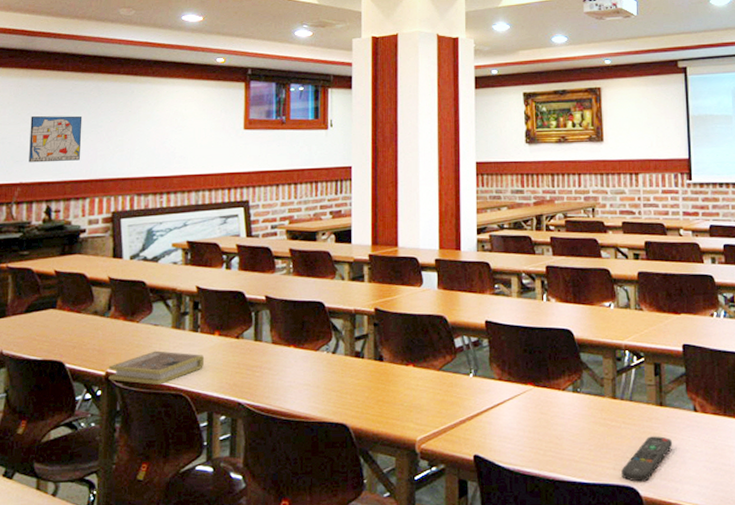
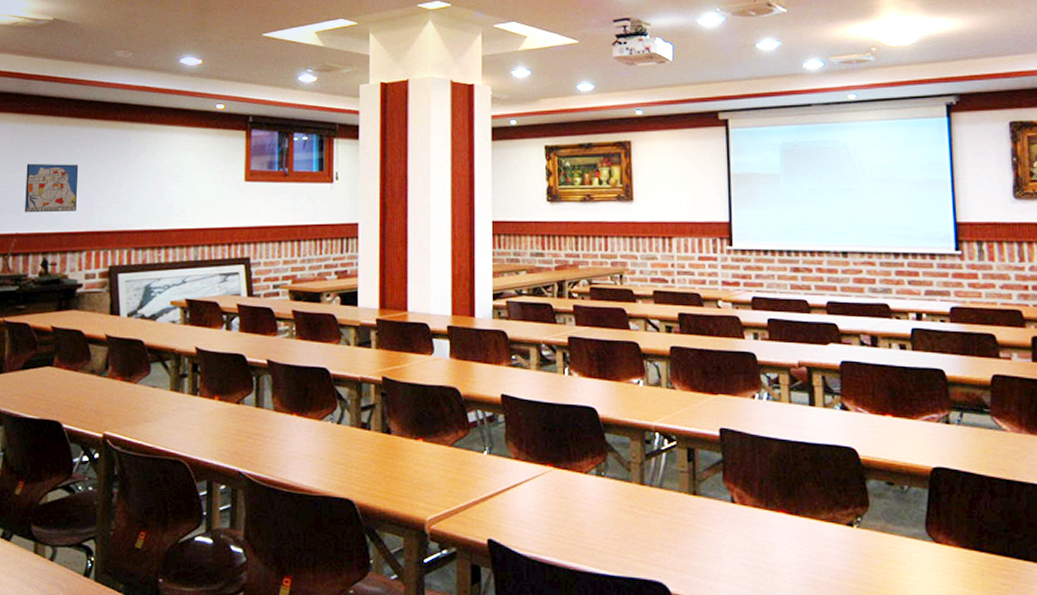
book: present [108,351,205,385] -> none [106,414,204,449]
remote control: present [621,436,672,482] -> none [649,528,706,578]

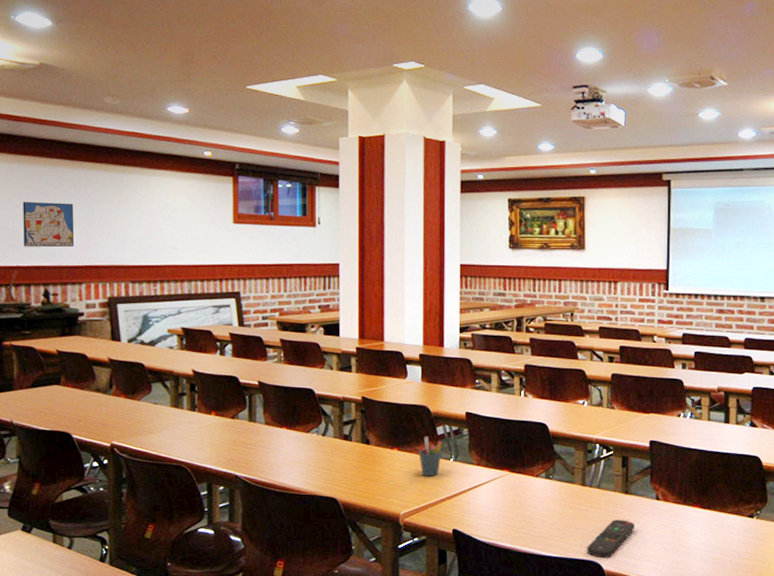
pen holder: none [447,424,475,474] -> present [419,436,443,477]
remote control: none [649,528,706,578] -> present [587,519,634,558]

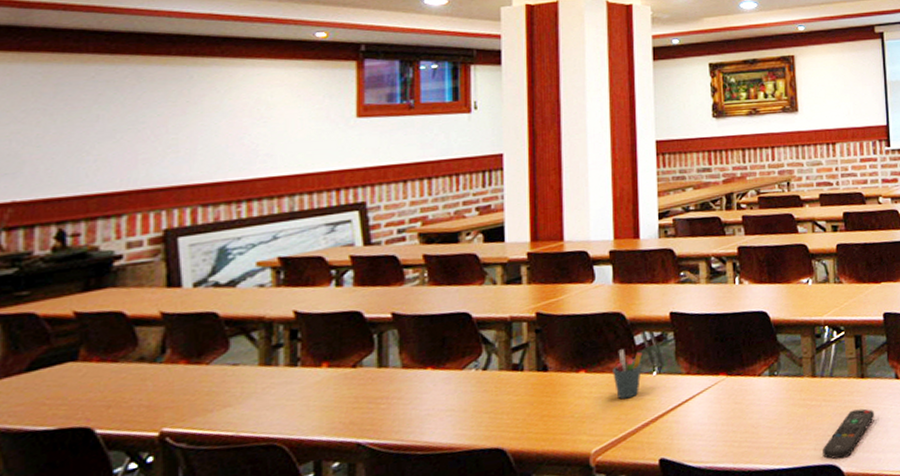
wall art: present [22,201,74,248] -> none [26,110,113,175]

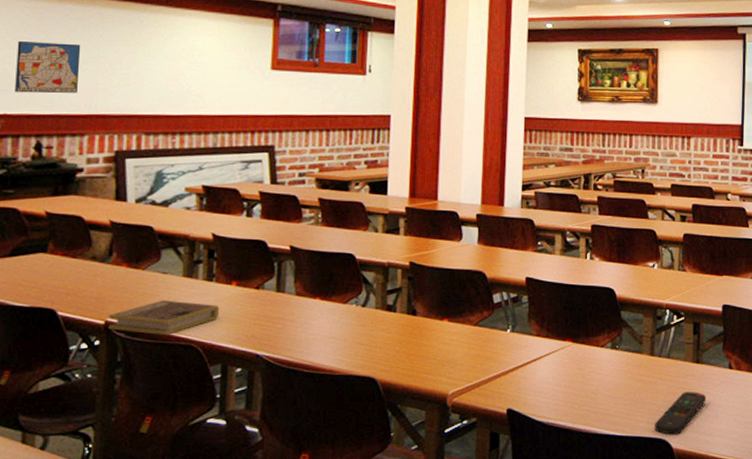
wall art: none [26,110,113,175] -> present [15,40,81,94]
book: none [164,393,308,441] -> present [108,300,220,335]
pen holder: present [612,349,643,400] -> none [472,305,499,350]

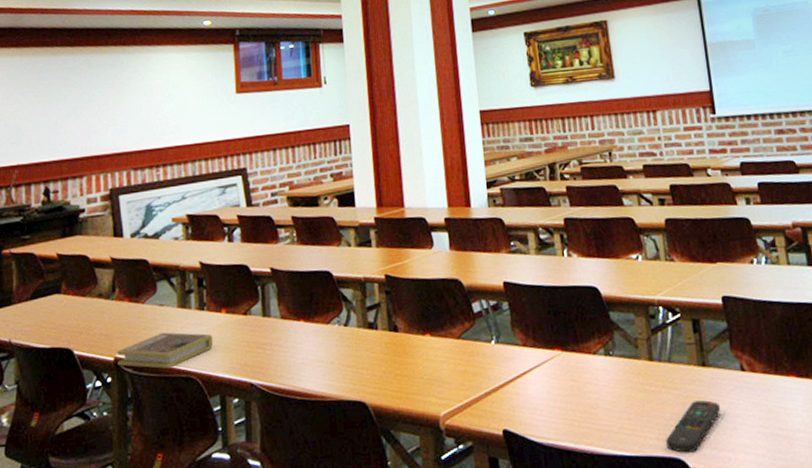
wall art: present [15,40,81,94] -> none [24,91,75,144]

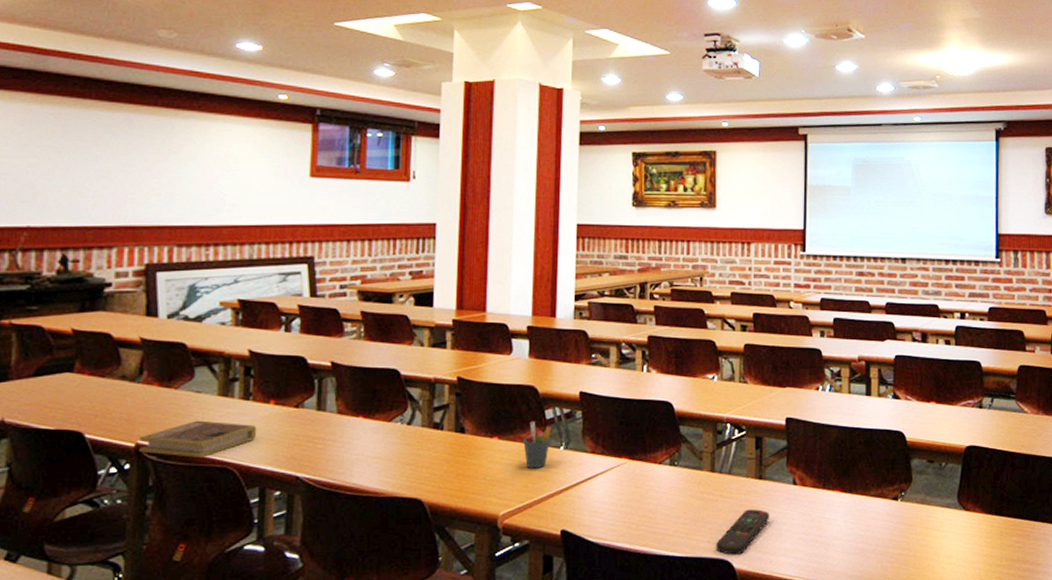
pen holder: none [454,316,481,366] -> present [523,421,552,469]

